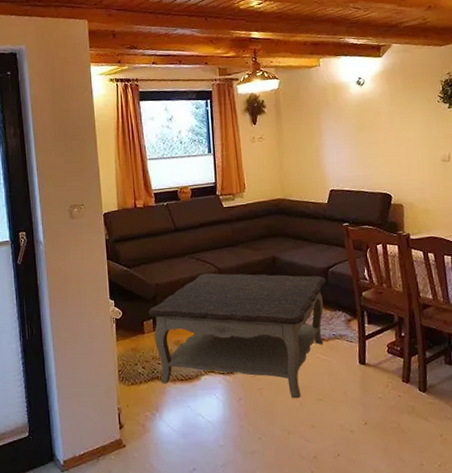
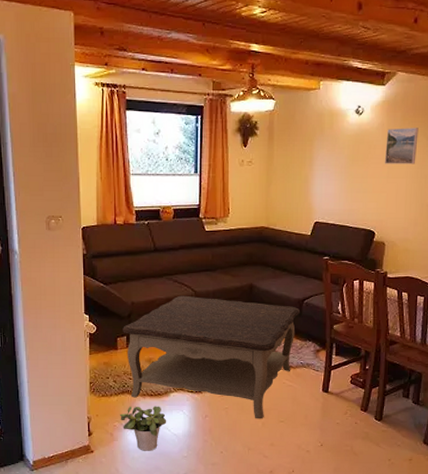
potted plant: none [151,391,200,442] -> present [120,406,167,451]
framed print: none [390,92,422,129] -> present [384,128,419,164]

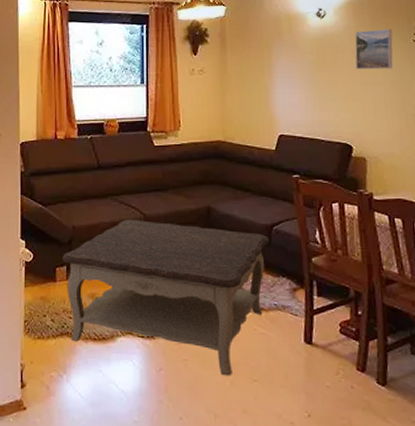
potted plant: present [120,406,167,451] -> none [58,352,113,412]

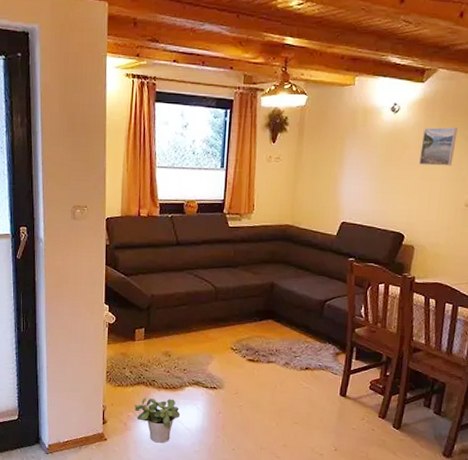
potted plant: none [58,352,113,412] -> present [134,397,181,443]
coffee table: present [62,219,270,376] -> none [141,290,322,419]

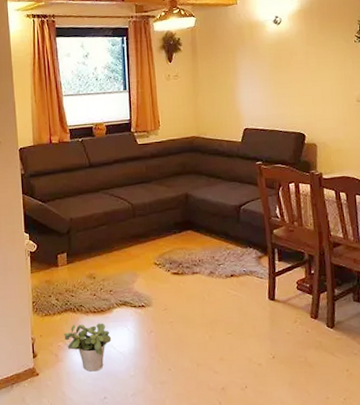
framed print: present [418,127,458,166] -> none [306,32,338,69]

